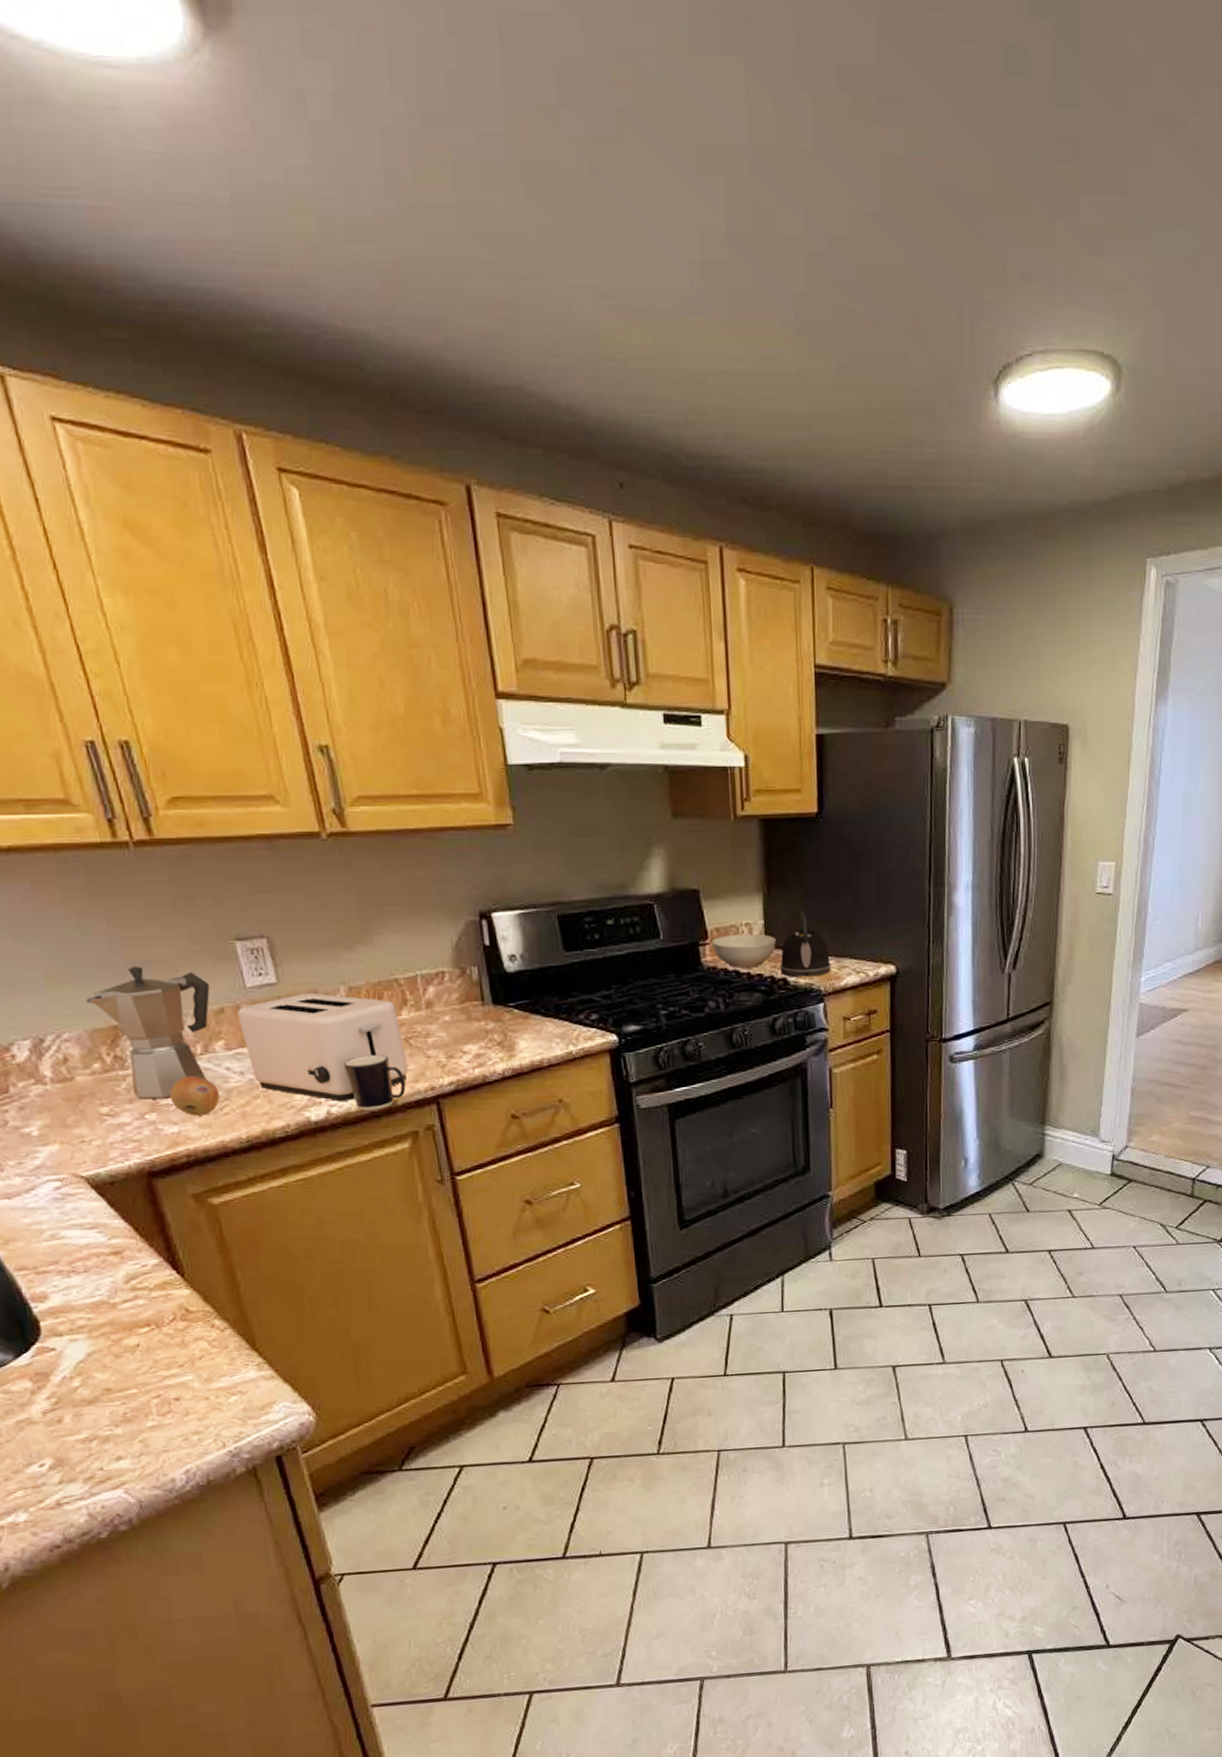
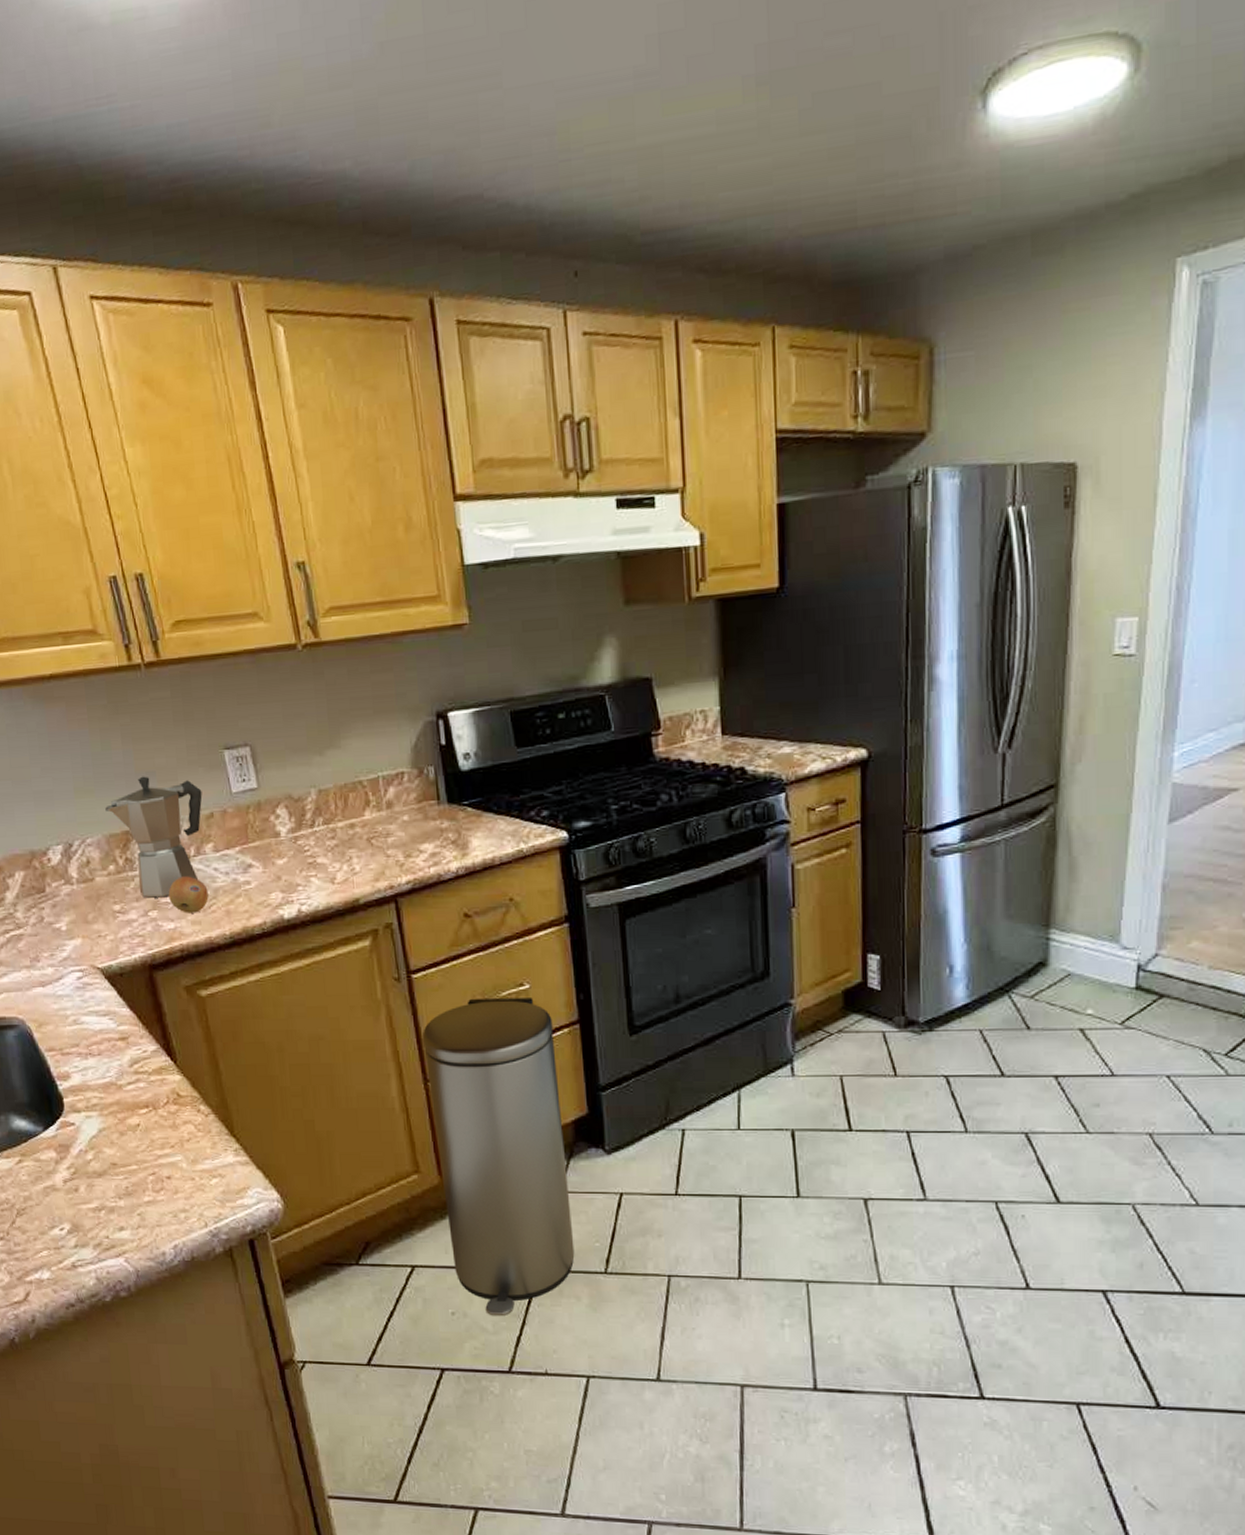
toaster: present [237,992,409,1101] -> none [224,796,370,900]
mug: present [342,1054,406,1111] -> none [312,854,367,909]
pedal bin: none [467,1196,628,1507] -> present [422,998,575,1317]
bowl: present [711,933,777,968] -> none [664,721,734,759]
kettle: present [780,909,831,977] -> none [737,692,794,766]

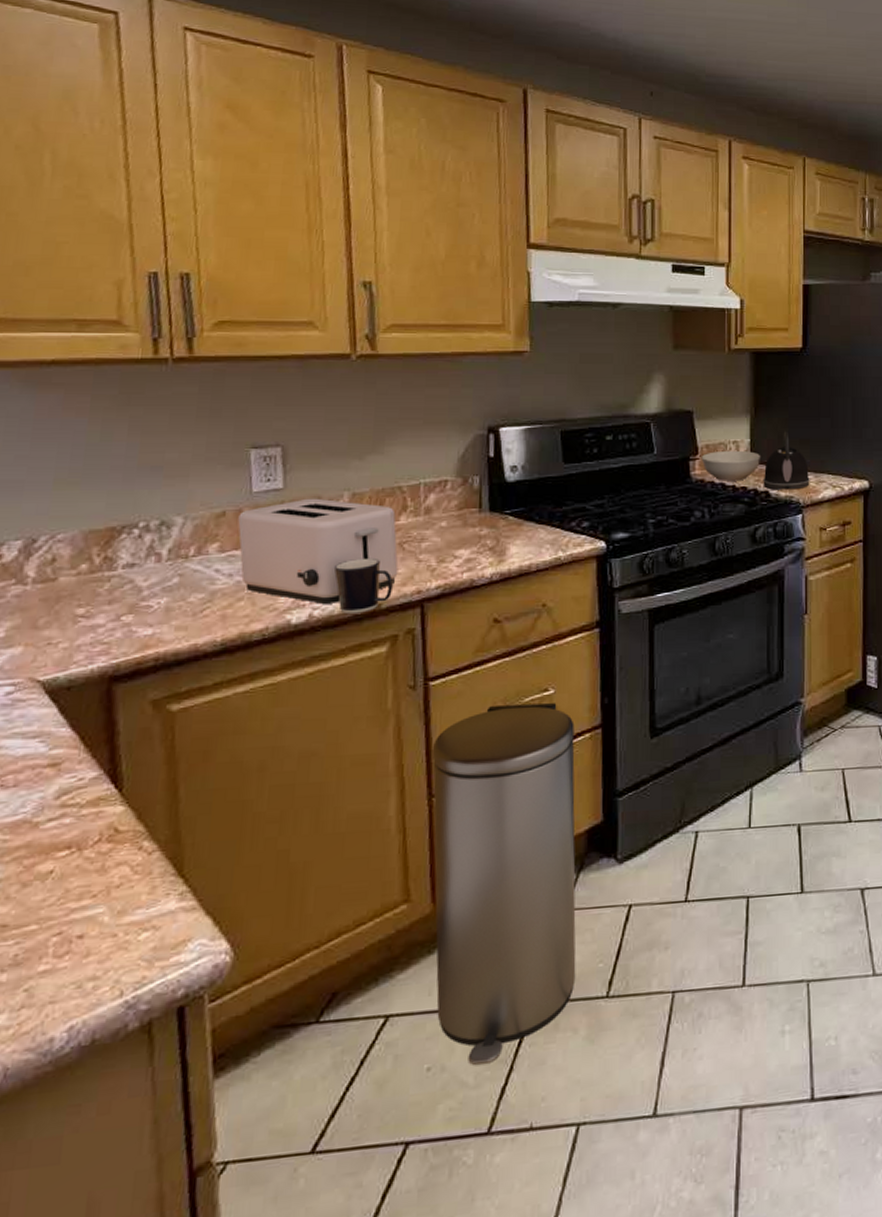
moka pot: present [105,776,203,898] -> none [90,470,217,601]
fruit: present [168,876,209,914] -> none [151,577,203,618]
toaster: none [224,796,370,900] -> present [238,498,399,604]
mug: none [312,854,367,909] -> present [333,557,393,614]
bowl: none [664,721,734,759] -> present [701,450,761,481]
kettle: none [737,692,794,766] -> present [763,430,810,490]

